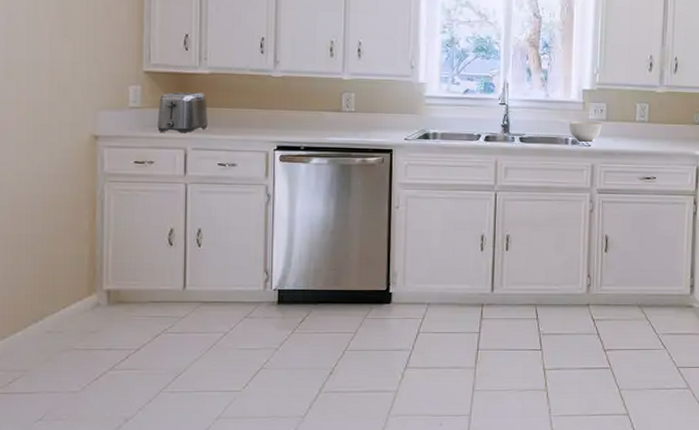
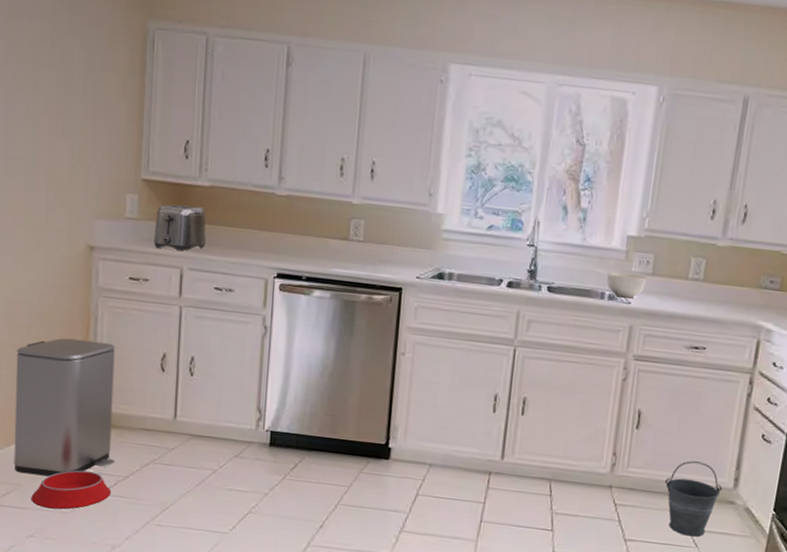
pedal bin: none [20,223,126,359] -> present [14,338,116,477]
pet bowl: none [39,348,123,390] -> present [31,470,112,509]
bucket: none [634,274,682,340] -> present [665,461,723,537]

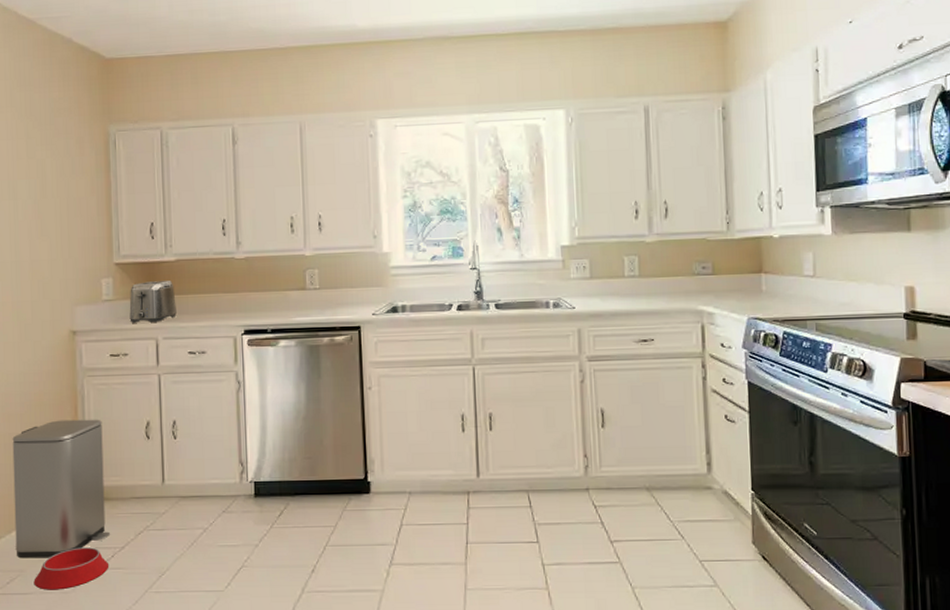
bowl: present [606,271,647,299] -> none [548,280,587,304]
bucket: present [665,461,723,537] -> none [640,451,697,528]

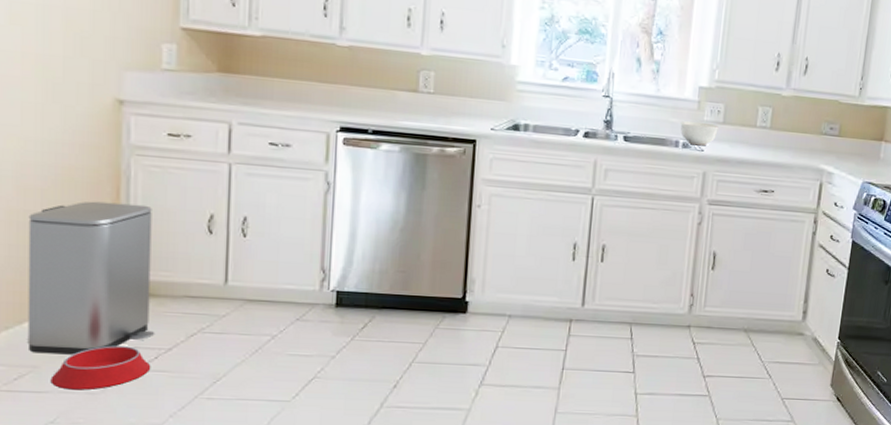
toaster: present [129,281,177,324] -> none [196,55,258,105]
bowl: none [548,280,587,304] -> present [680,121,719,146]

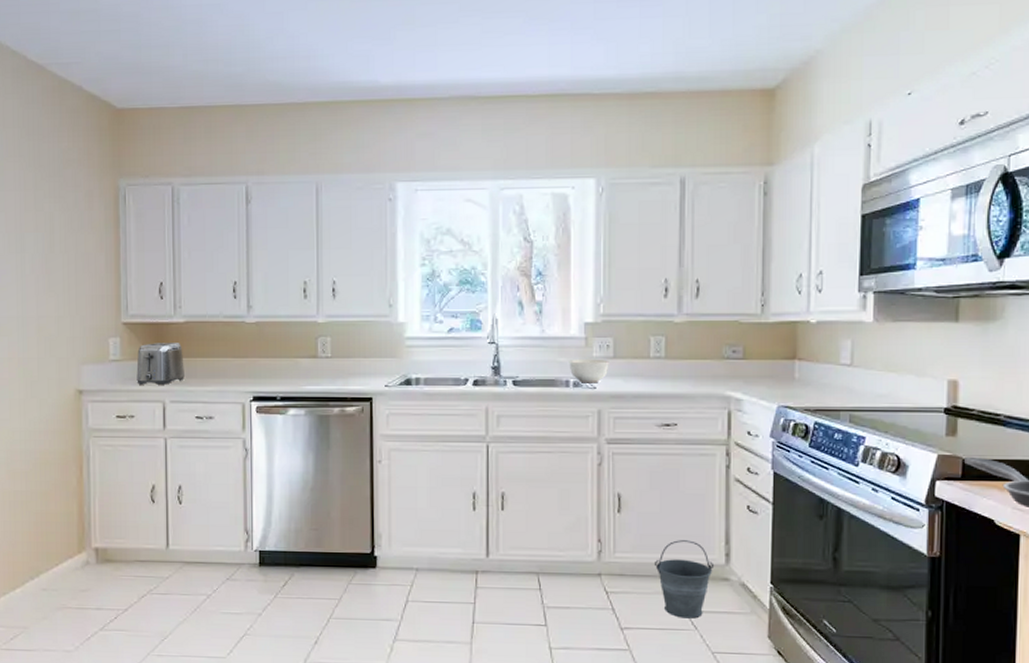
pedal bin: present [27,201,155,355] -> none [17,479,114,617]
pet bowl: present [50,345,151,390] -> none [37,607,112,648]
toaster: none [196,55,258,105] -> present [136,343,184,386]
bucket: none [740,297,793,368] -> present [655,540,715,619]

